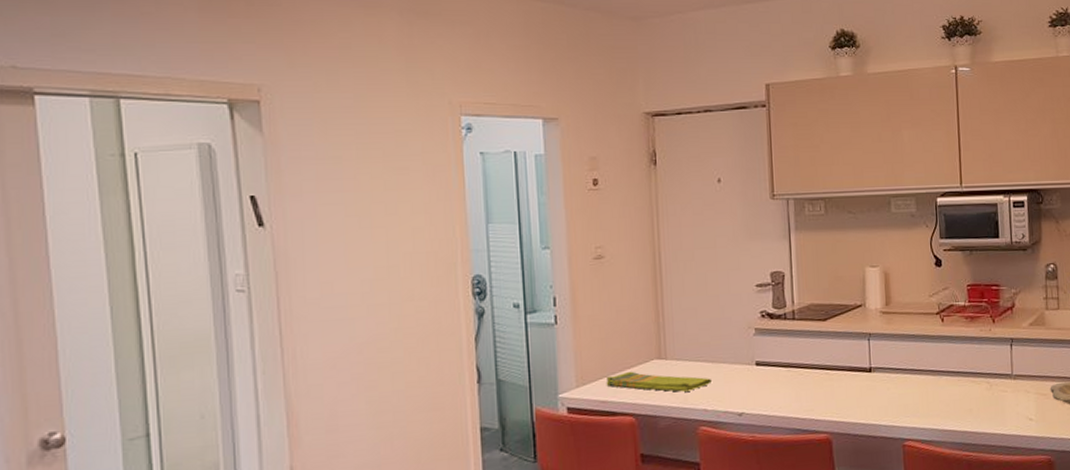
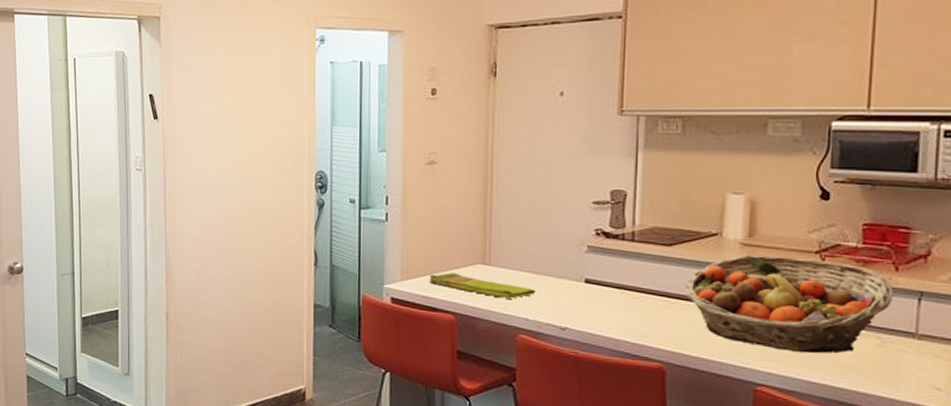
fruit basket: none [839,320,994,405] -> present [683,255,894,354]

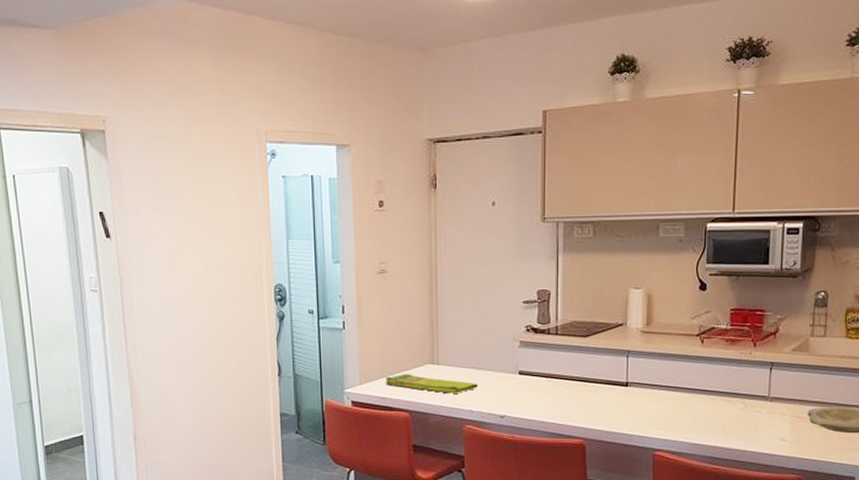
fruit basket: present [683,255,894,354] -> none [598,340,753,421]

